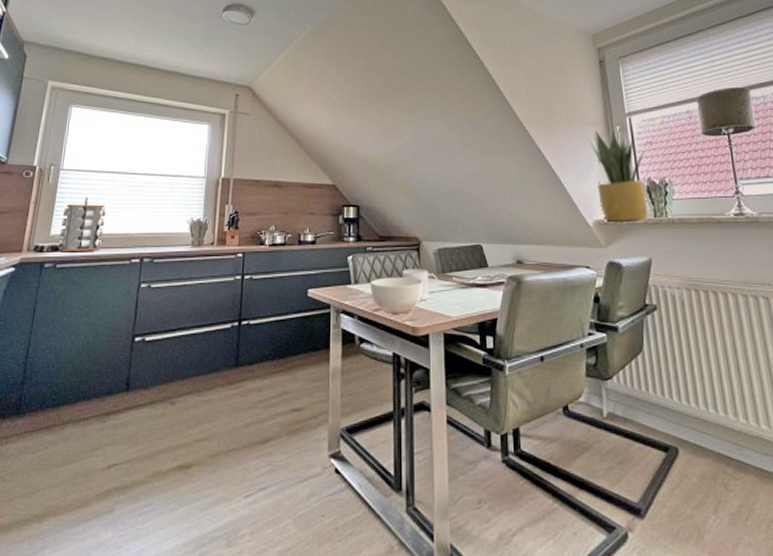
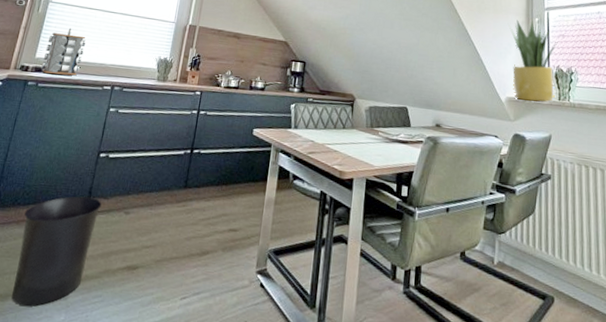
waste bin: none [49,390,143,525] -> present [11,196,102,306]
bowl: present [370,277,423,314] -> none [307,125,353,159]
mug: present [401,269,439,301] -> none [335,121,367,150]

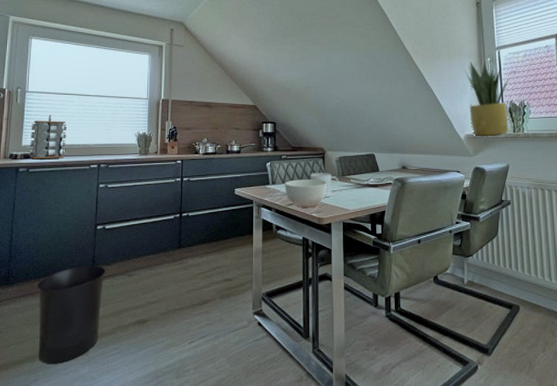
bowl: none [307,125,353,159] -> present [285,179,327,208]
mug: none [335,121,367,150] -> present [310,173,340,198]

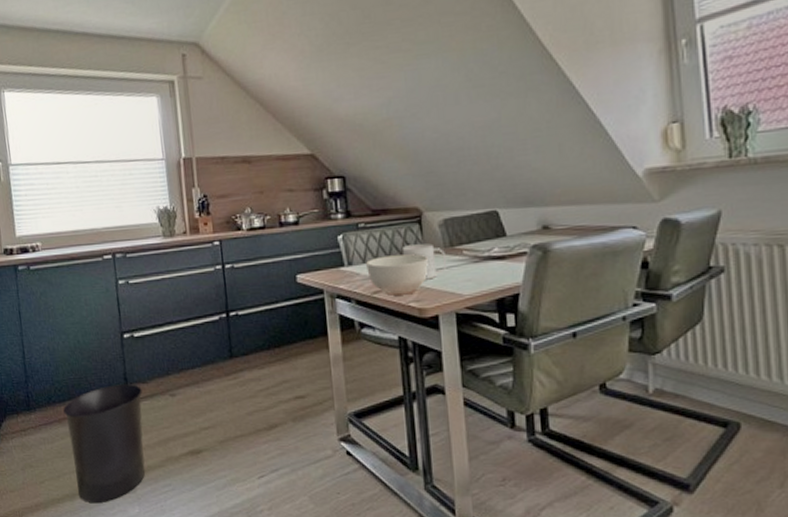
spice rack: present [29,114,67,159] -> none [22,192,70,254]
planter: present [461,59,510,136] -> none [635,42,722,169]

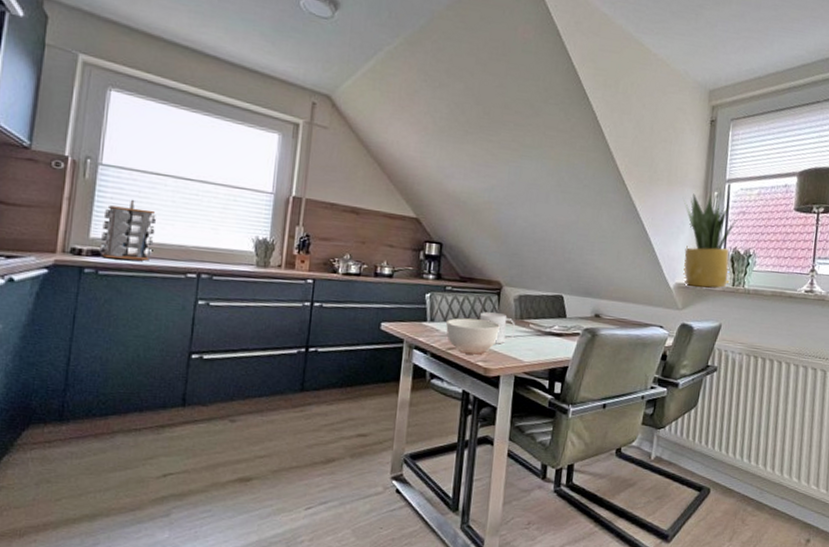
spice rack: none [22,192,70,254] -> present [99,199,156,262]
waste bin: present [63,384,146,502] -> none [101,404,200,525]
planter: none [635,42,722,169] -> present [682,193,738,288]

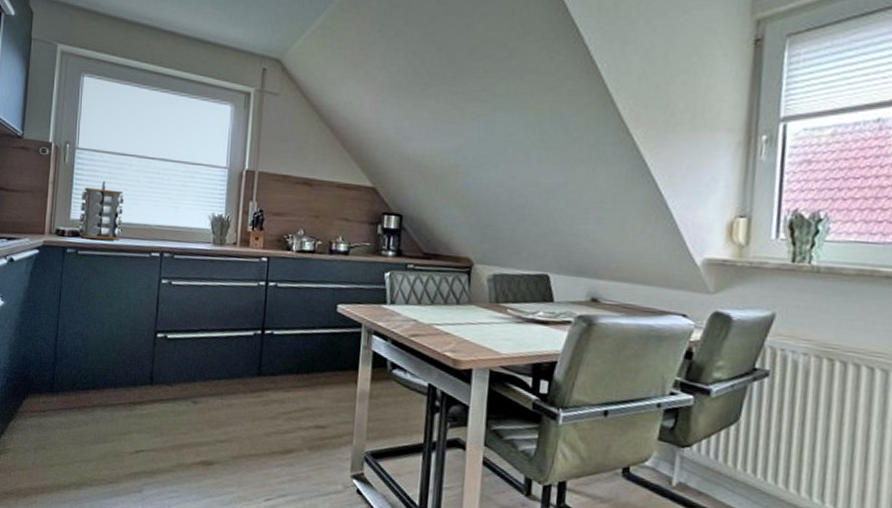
bowl: present [446,318,500,355] -> none [408,300,471,344]
mug: present [479,312,516,345] -> none [446,294,490,333]
planter: present [682,193,738,288] -> none [713,137,799,265]

